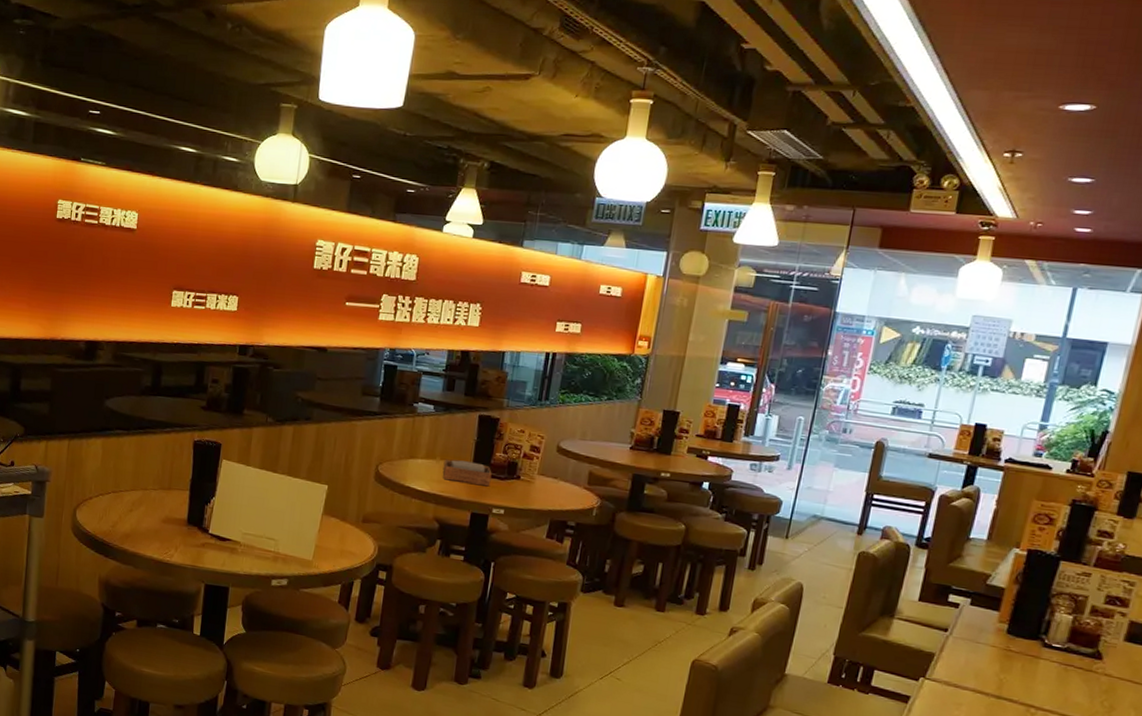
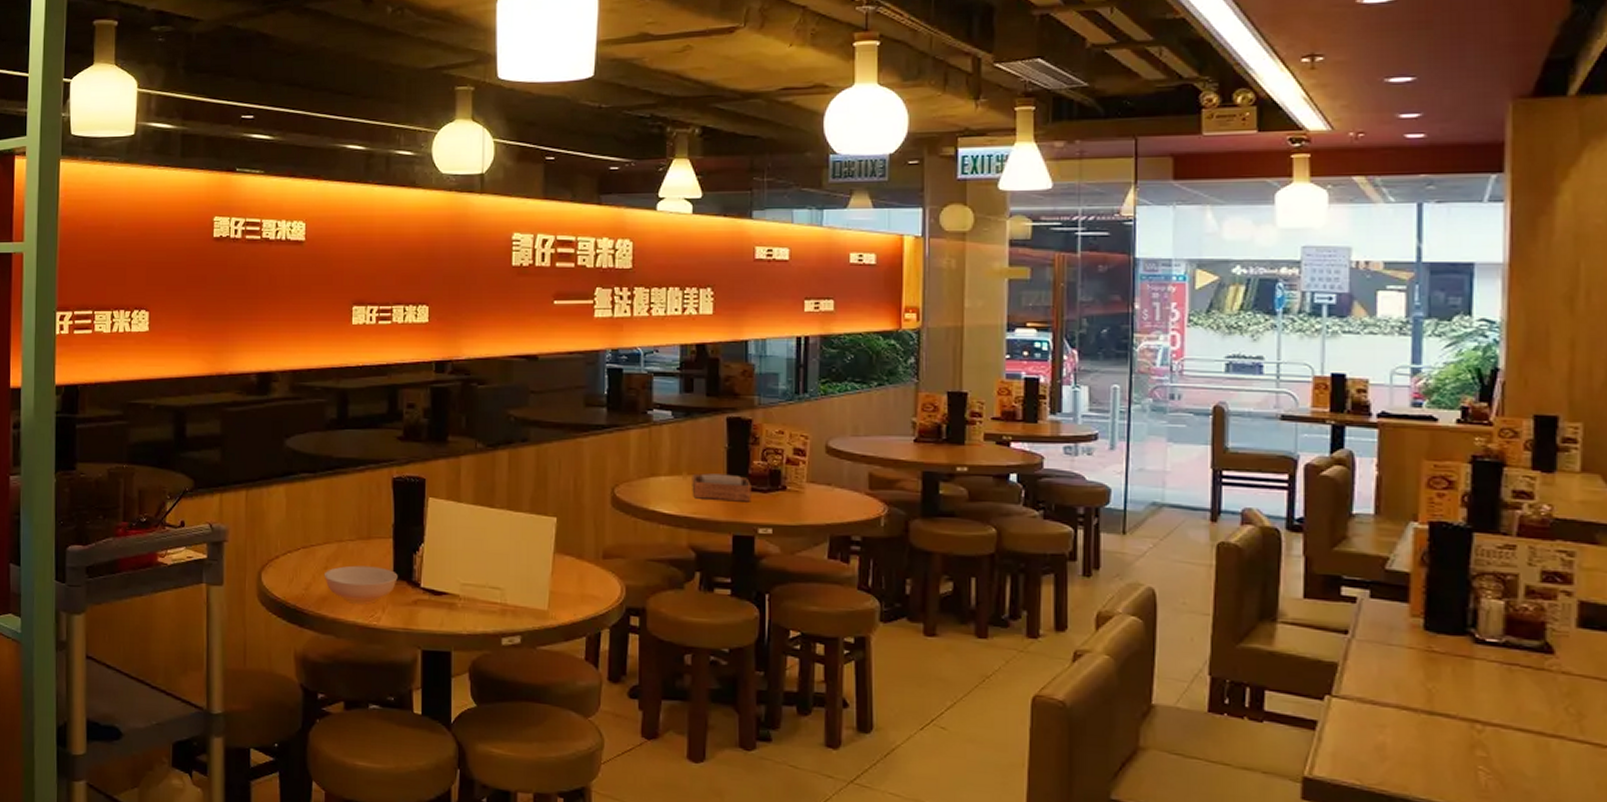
bowl: none [128,510,191,543] -> present [323,565,398,604]

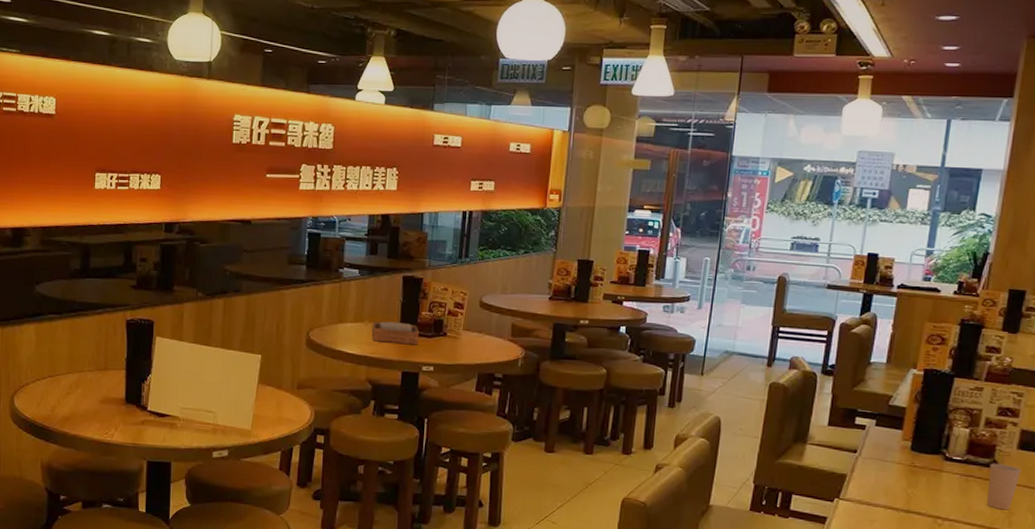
bowl: present [323,565,398,604] -> none [66,392,129,424]
cup: none [1540,646,1587,711] -> present [986,463,1021,510]

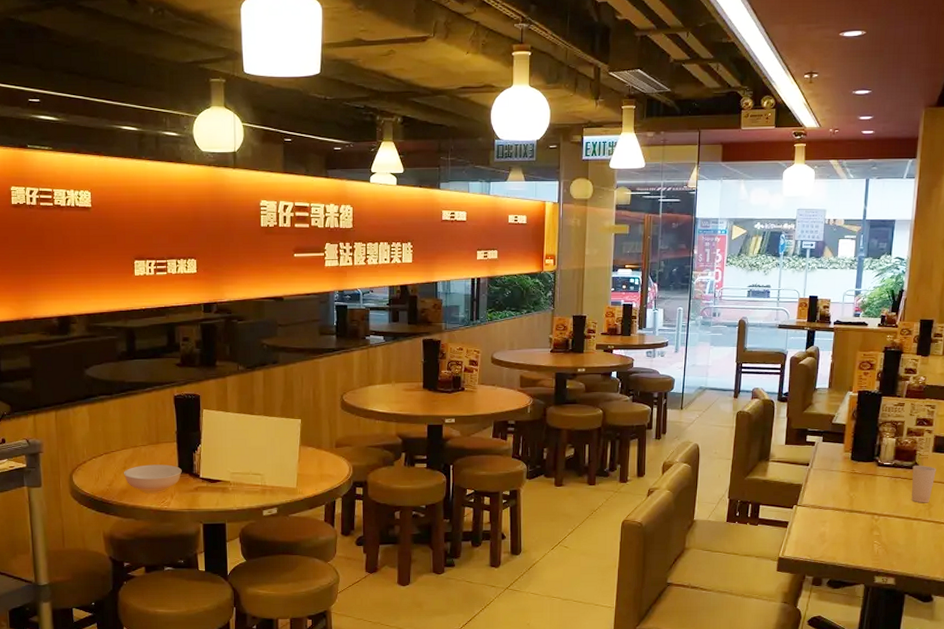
bowl: none [66,392,129,424] -> present [123,464,182,494]
napkin holder: present [371,321,419,345] -> none [398,381,440,401]

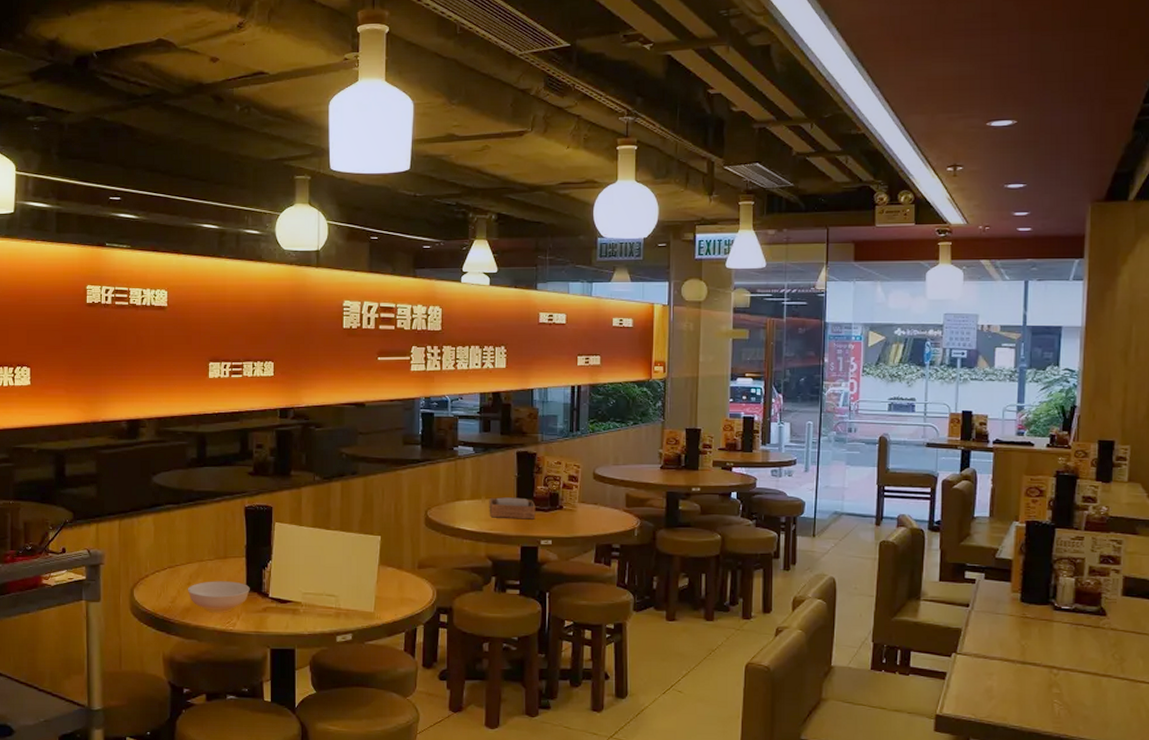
napkin holder: none [398,381,440,401] -> present [489,497,536,520]
cup: present [911,465,936,503] -> none [1097,610,1128,657]

